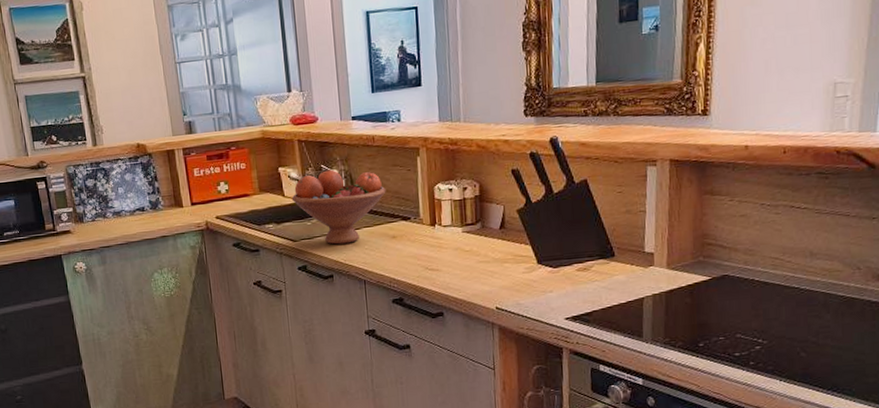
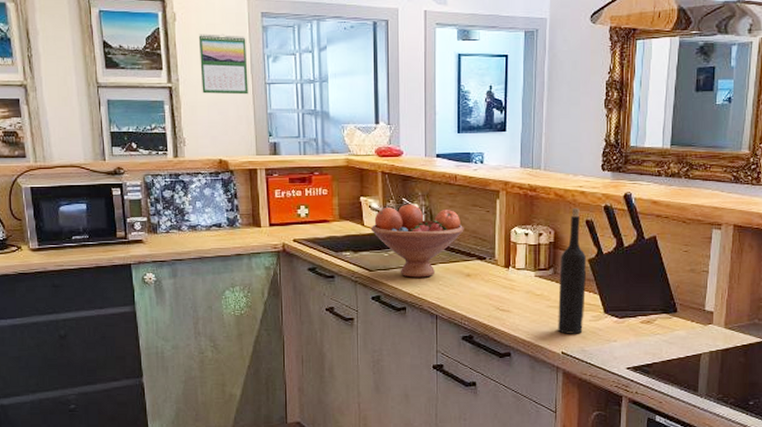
calendar: none [106,17,160,80] -> present [198,33,248,95]
wine bottle: none [487,157,517,289] -> present [558,207,586,334]

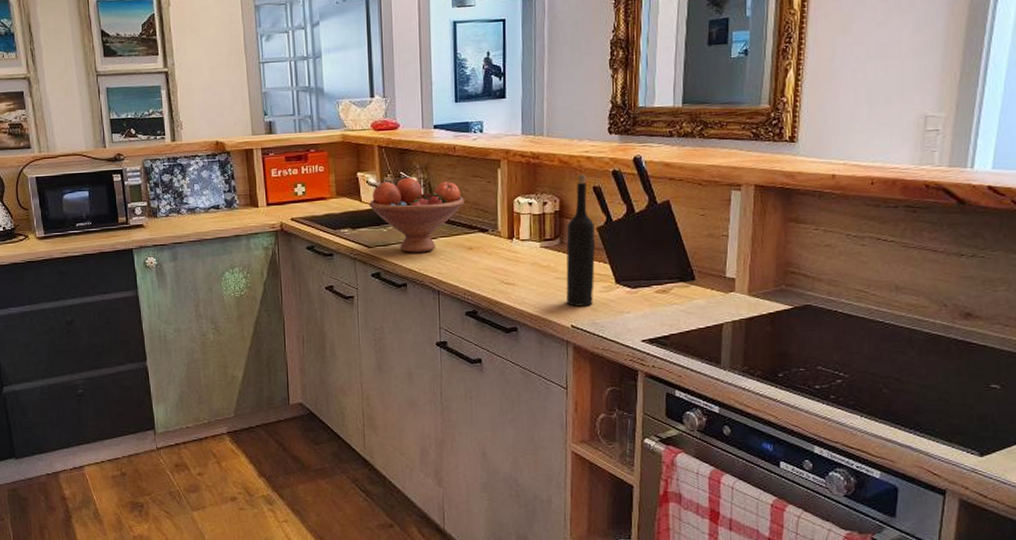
calendar: present [198,33,248,95] -> none [192,15,243,77]

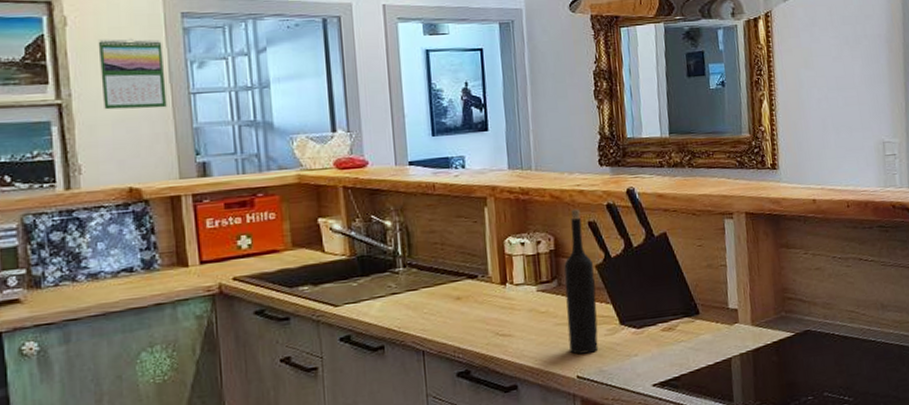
calendar: none [192,15,243,77] -> present [98,38,167,110]
fruit bowl: present [368,177,465,253] -> none [333,221,449,309]

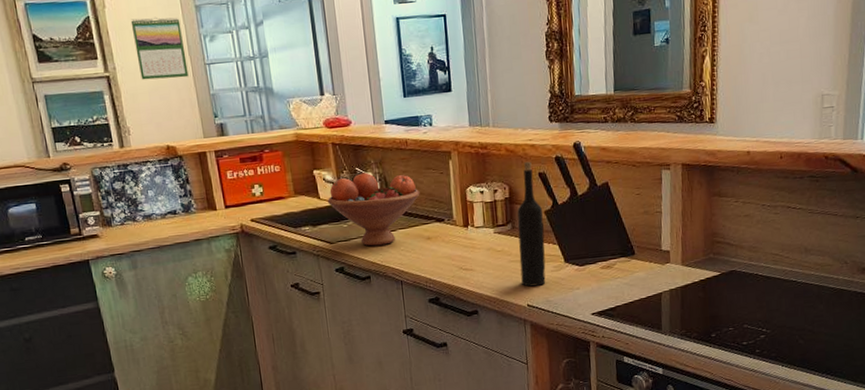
fruit bowl: none [333,221,449,309] -> present [327,172,420,246]

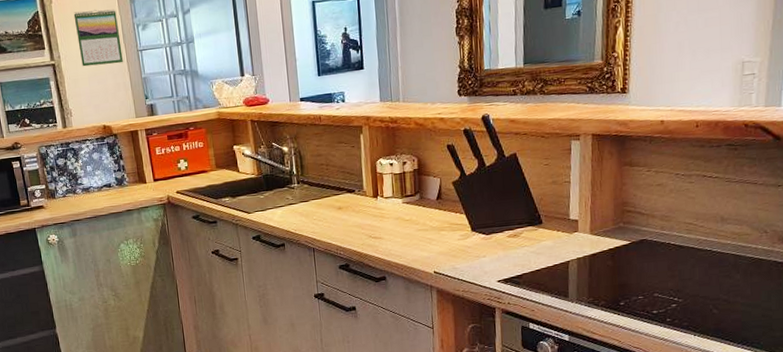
fruit bowl: present [327,172,420,246] -> none [245,147,332,216]
wine bottle: present [517,161,546,287] -> none [425,134,453,255]

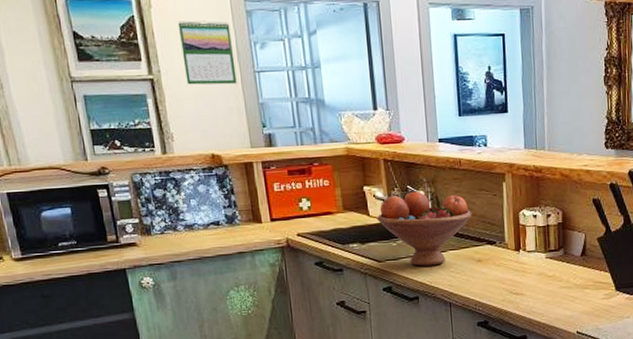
fruit bowl: none [245,147,332,216] -> present [376,191,472,267]

